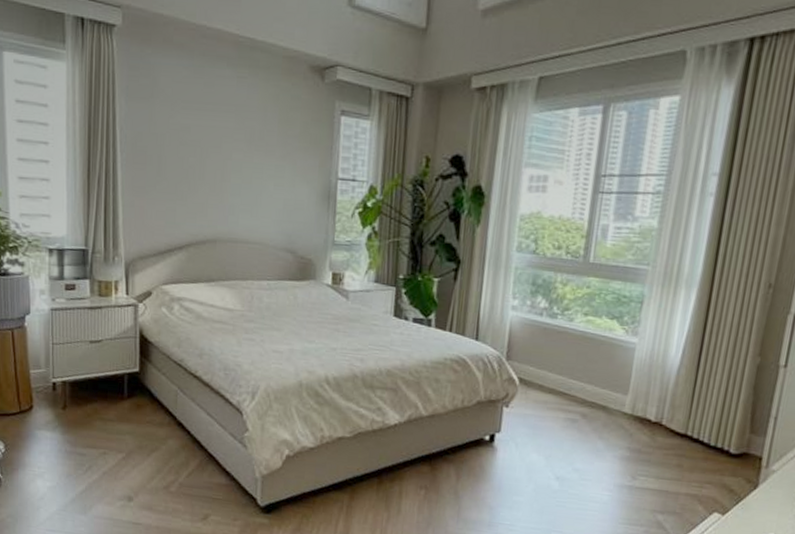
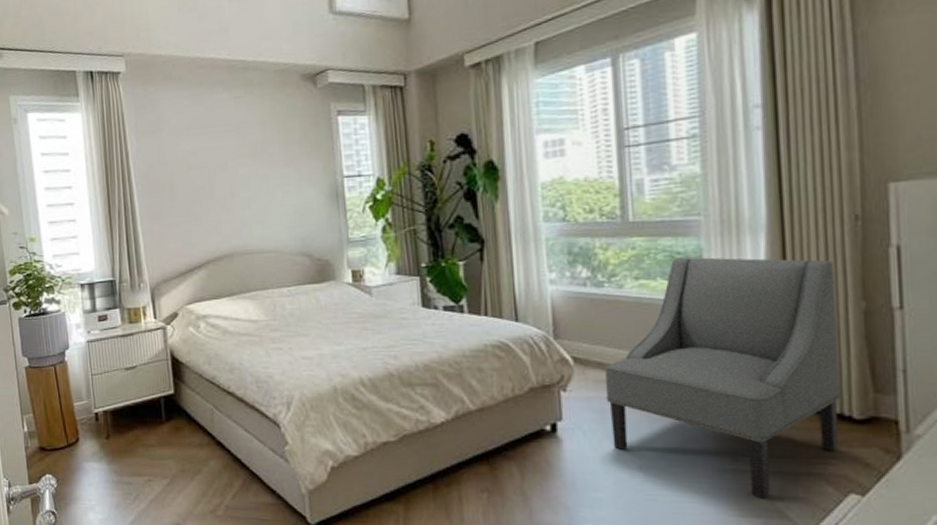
chair: none [539,300,744,512] -> present [605,256,840,499]

